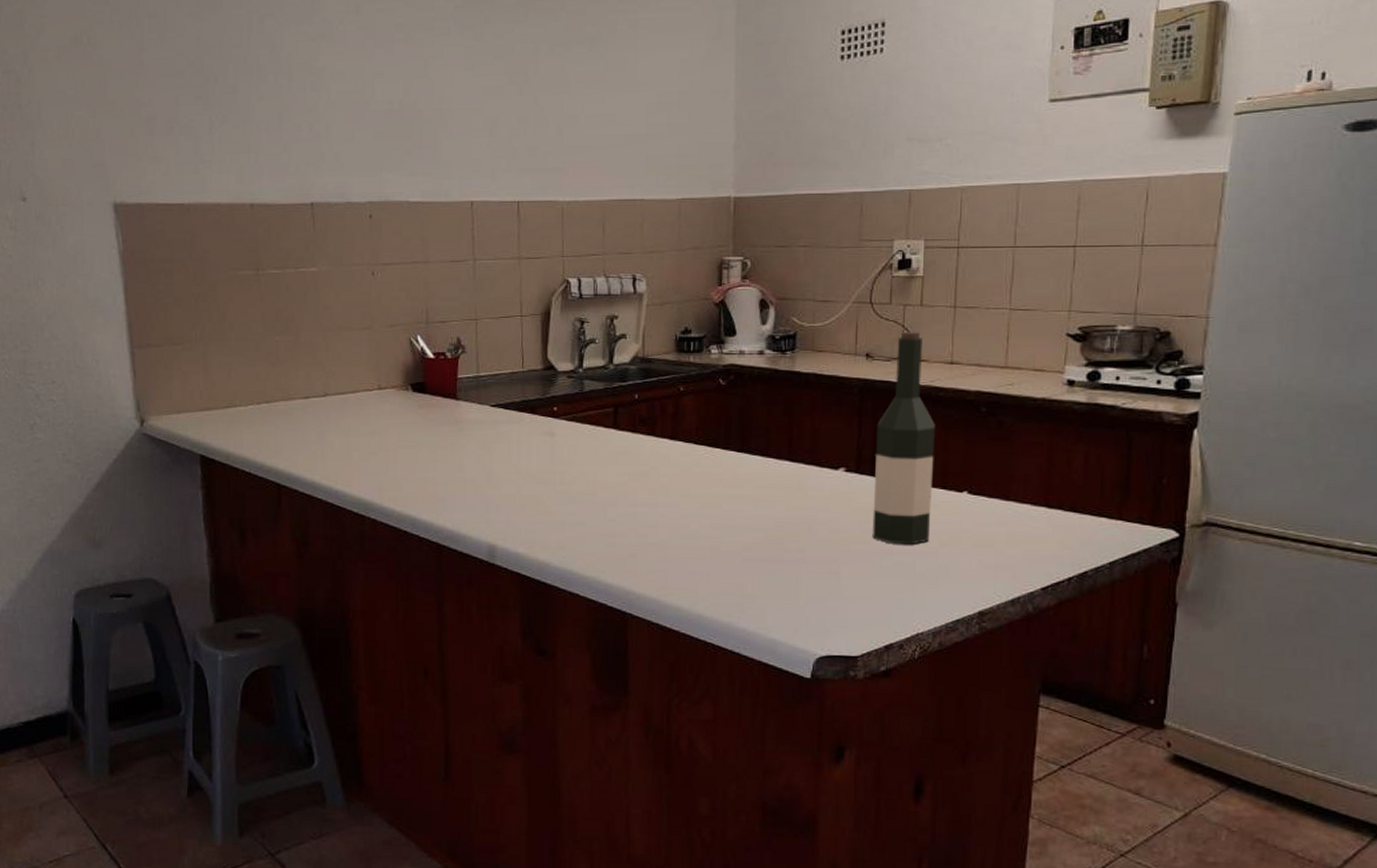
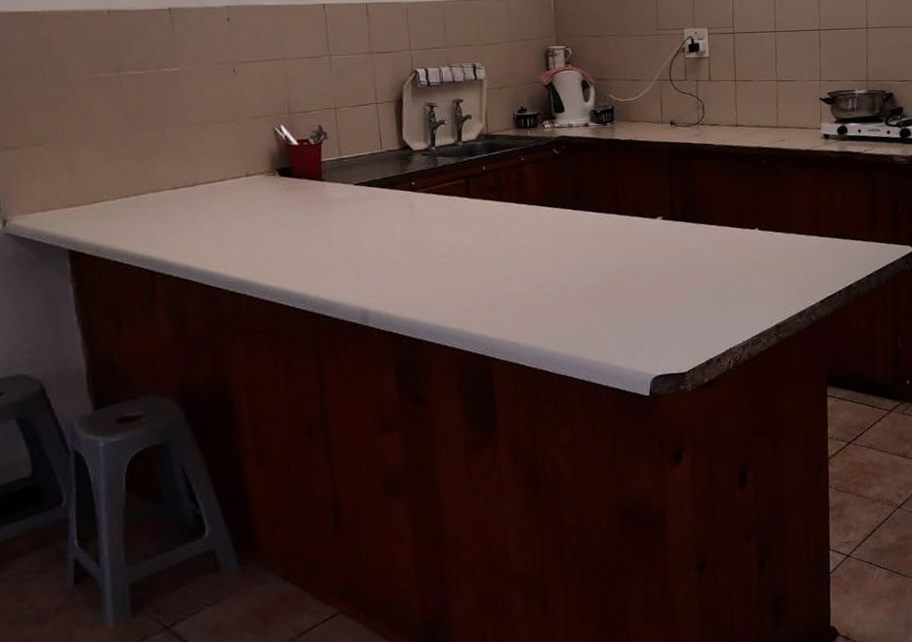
wine bottle: present [872,331,935,545] -> none [684,101,733,276]

